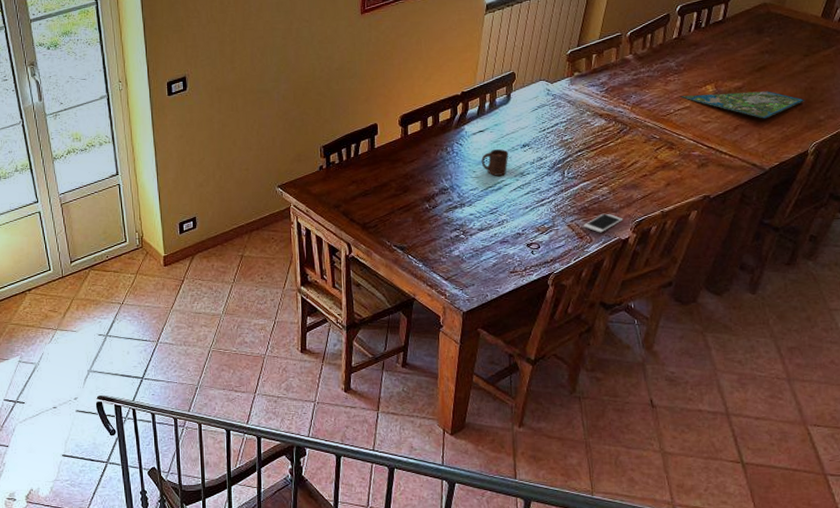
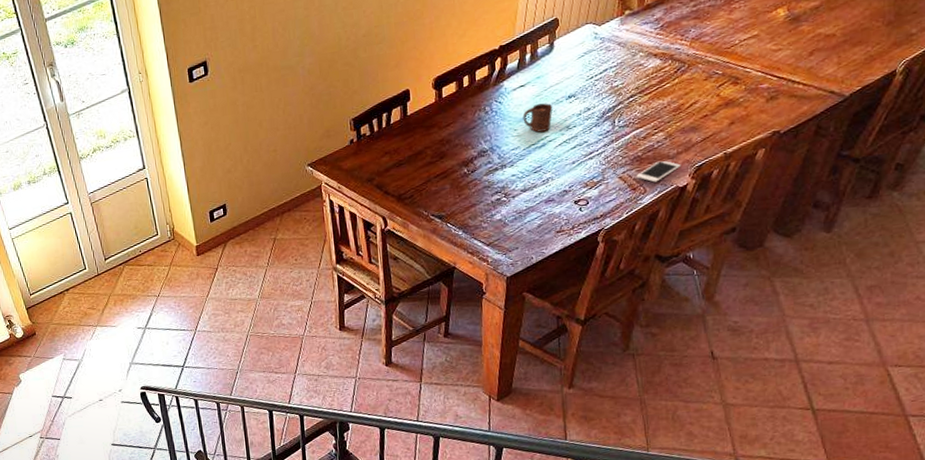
board game: present [679,91,805,119] -> none [745,7,894,40]

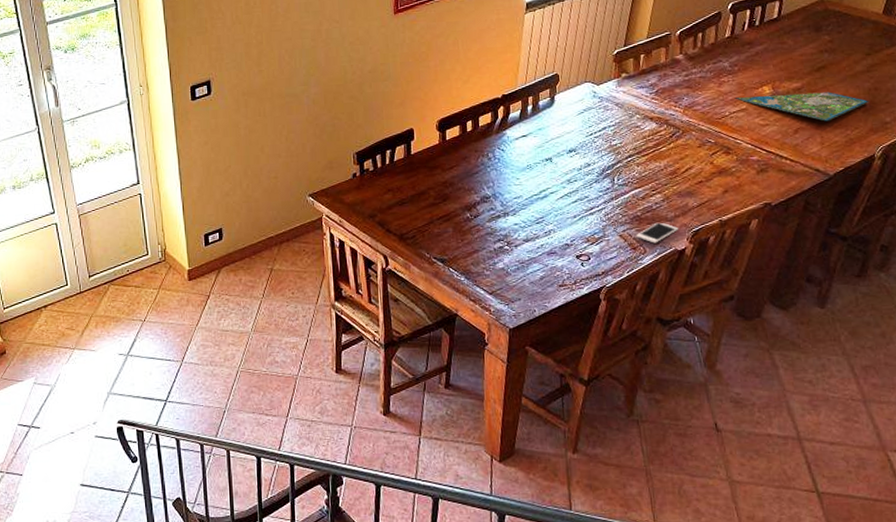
cup: present [522,103,553,133] -> none [525,155,555,183]
board game: none [745,7,894,40] -> present [734,92,869,122]

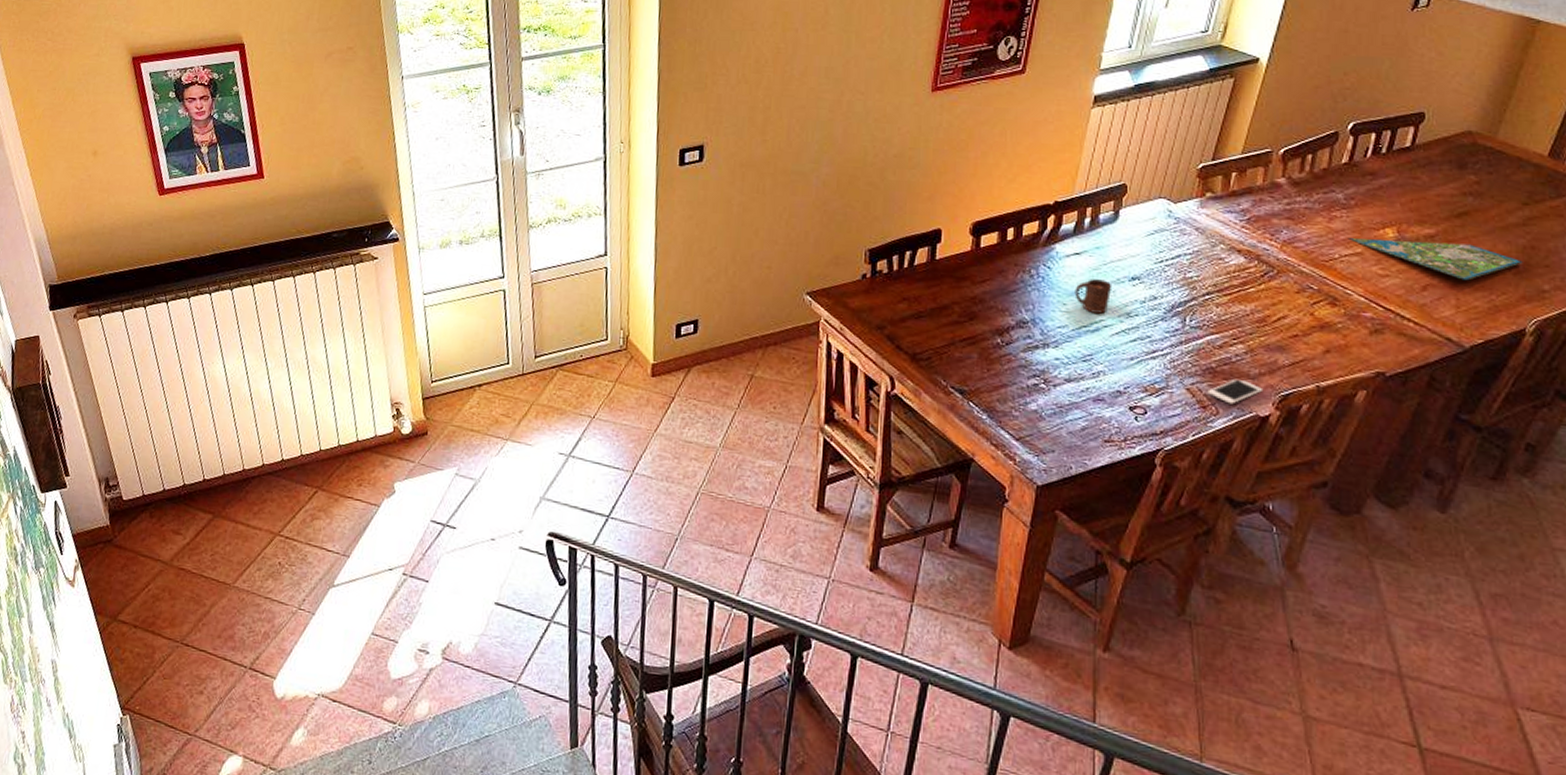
cup: none [525,155,555,183] -> present [1075,279,1113,314]

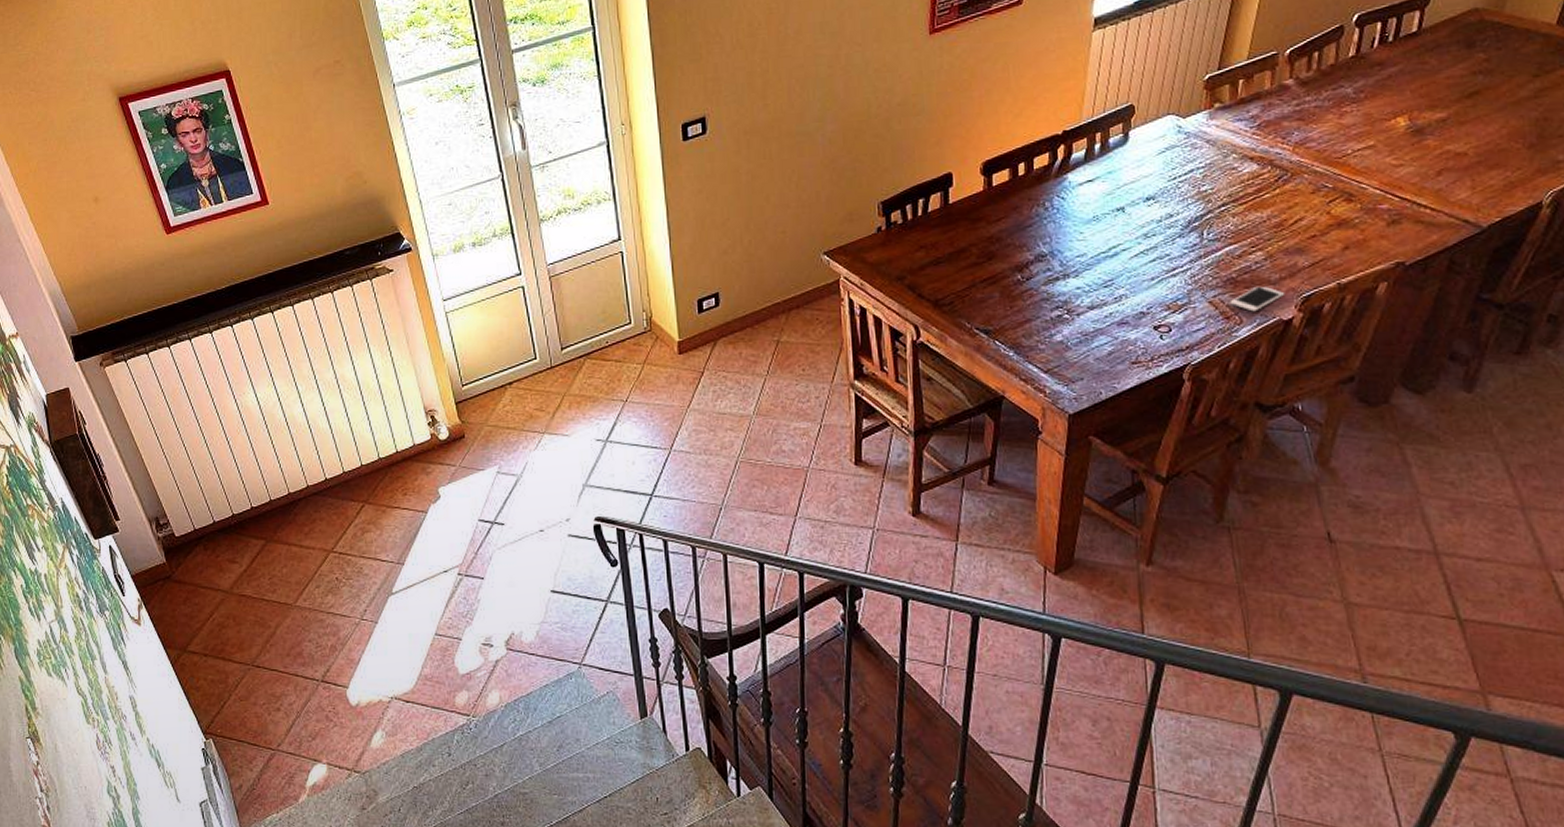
cup: present [1075,279,1113,314] -> none [1090,204,1128,238]
board game: present [1347,238,1523,281] -> none [1359,123,1536,161]

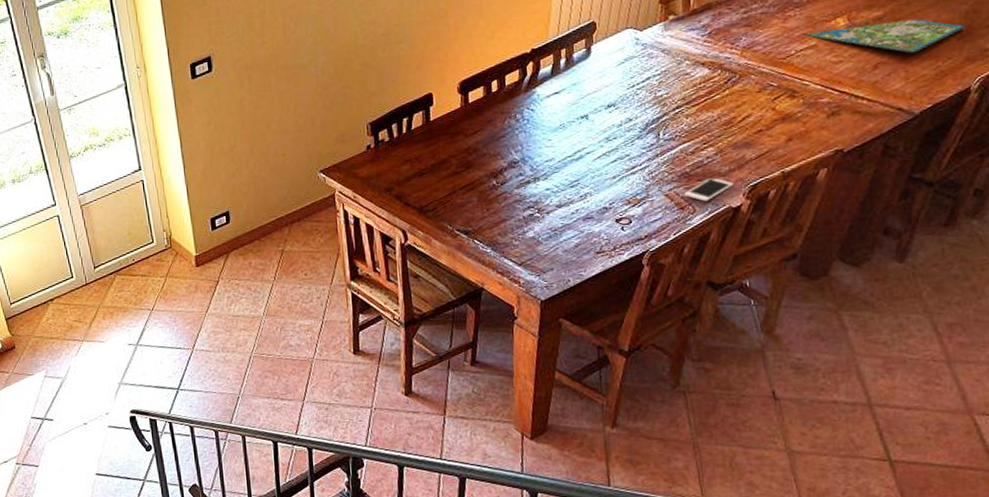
board game: none [1359,123,1536,161] -> present [802,18,966,53]

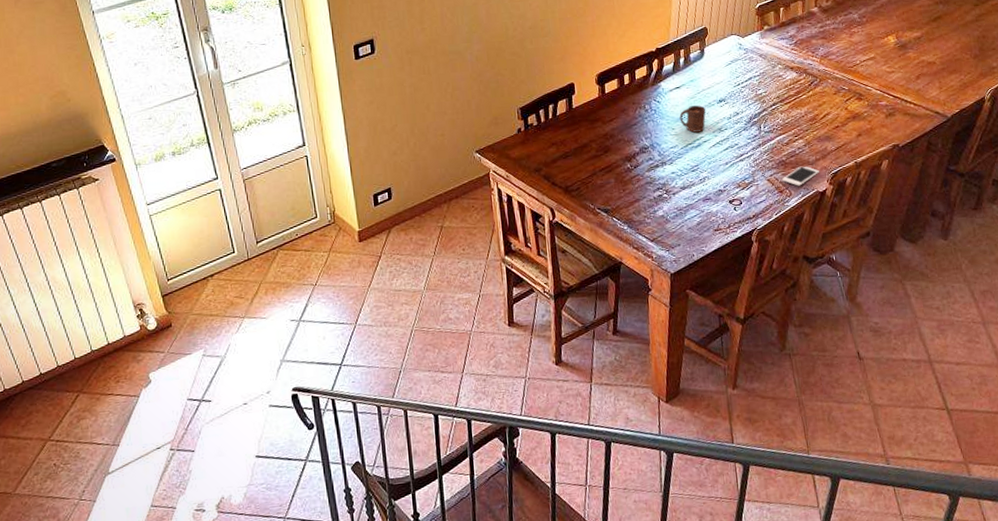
cup: none [557,112,591,144] -> present [679,105,706,133]
board game: present [802,18,966,53] -> none [864,40,979,68]

